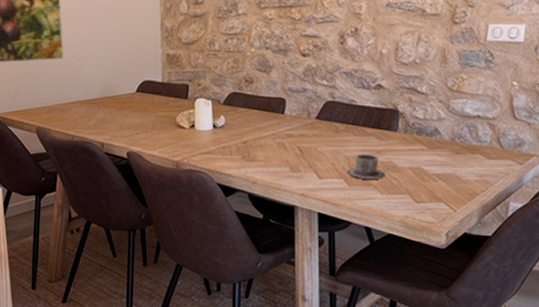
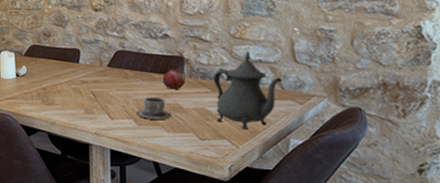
fruit: none [375,121,400,146] -> present [162,67,186,89]
teapot: none [429,105,501,192] -> present [213,50,282,130]

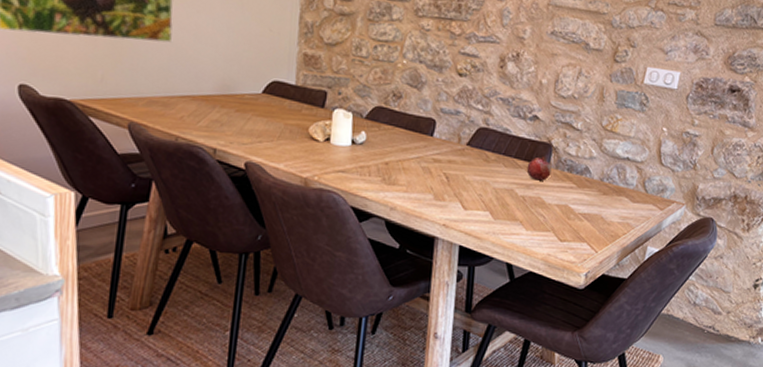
cup: present [137,97,172,119] -> none [494,186,533,215]
teapot: present [213,50,282,130] -> none [578,146,646,233]

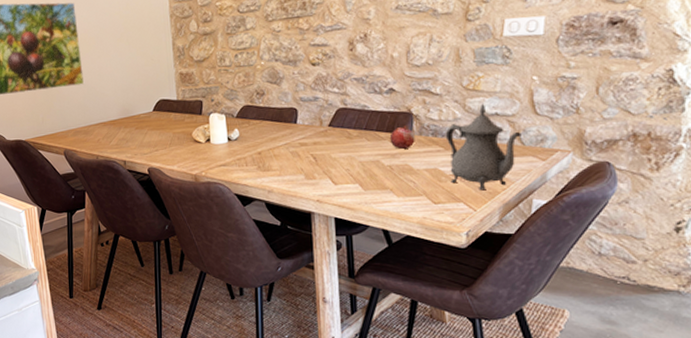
teapot: none [578,146,646,233] -> present [445,103,522,191]

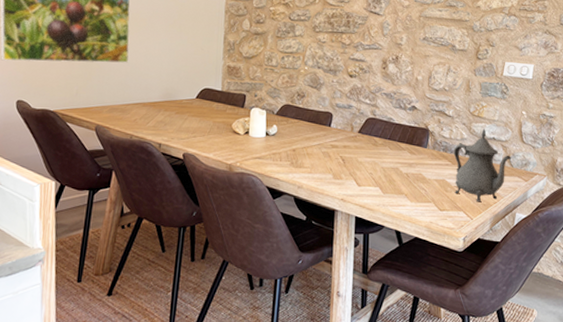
fruit: present [389,124,415,149] -> none [408,139,429,160]

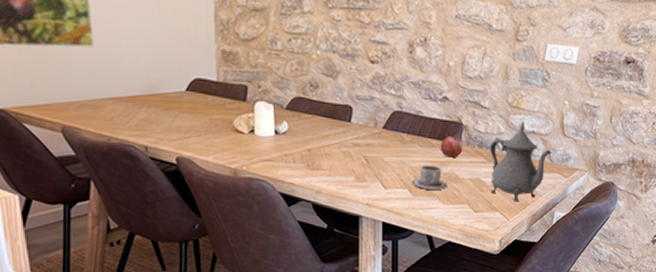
cup: none [383,165,415,189] -> present [412,165,448,190]
fruit: none [408,139,429,160] -> present [440,134,463,157]

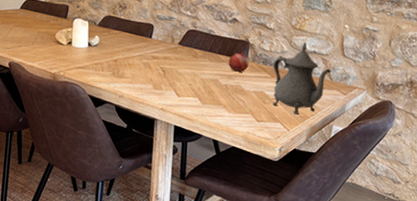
cup: present [412,165,448,190] -> none [202,77,234,100]

